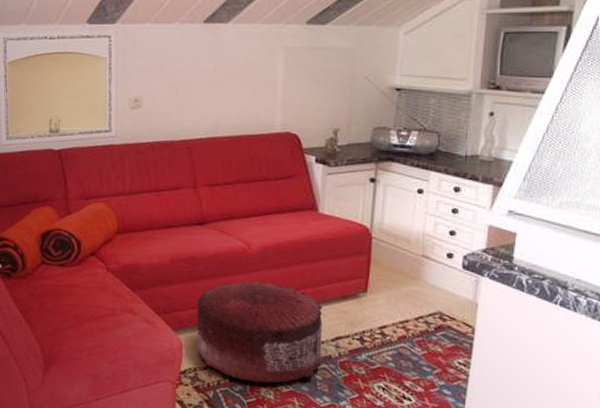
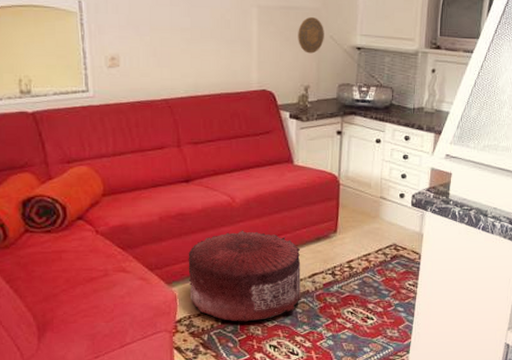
decorative plate: none [327,58,358,95] -> present [298,17,324,54]

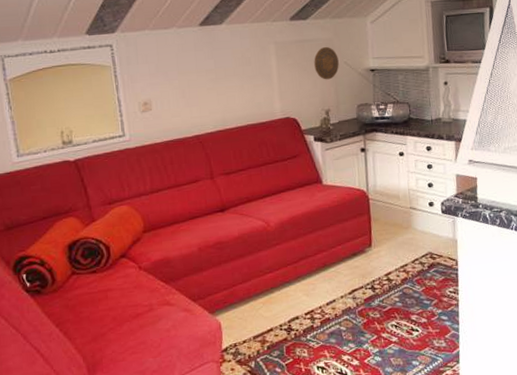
pouf: present [188,230,302,322] -> none [229,252,344,346]

